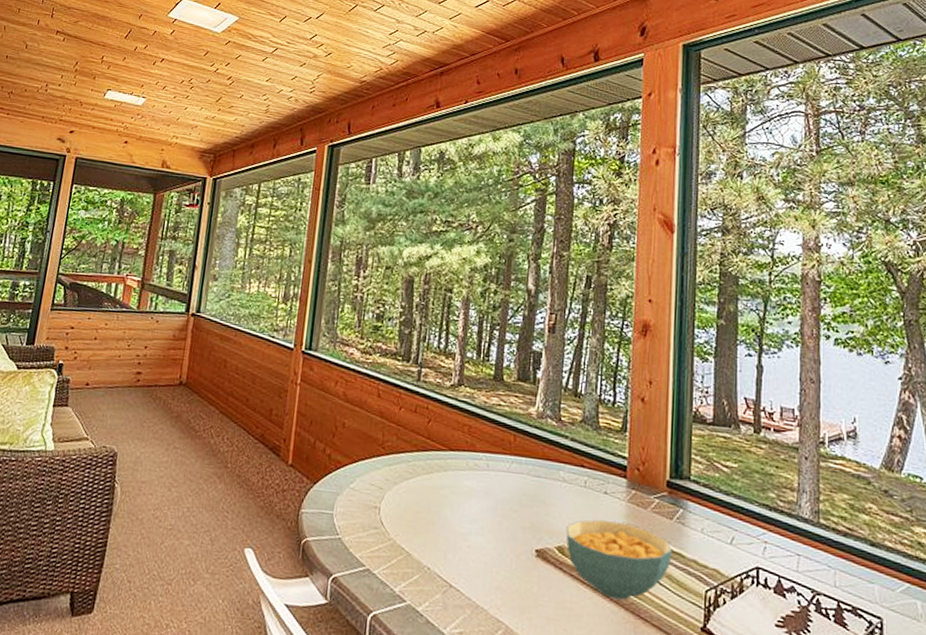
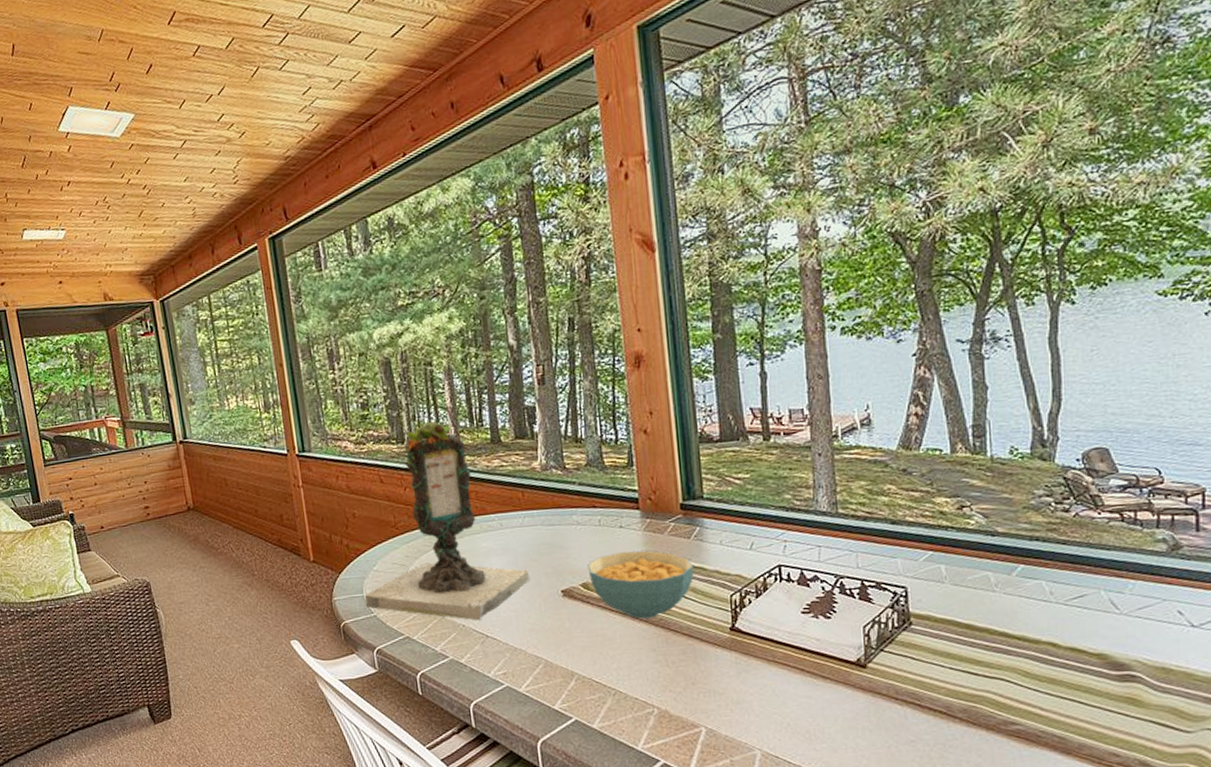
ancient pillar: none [332,329,507,566] -> present [364,406,530,621]

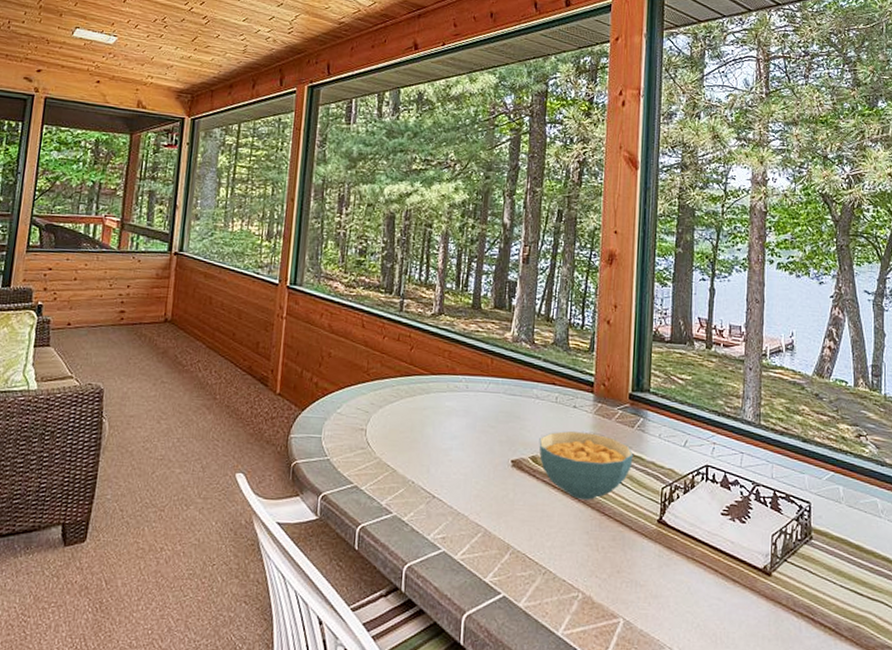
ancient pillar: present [364,406,530,621] -> none [321,262,485,479]

